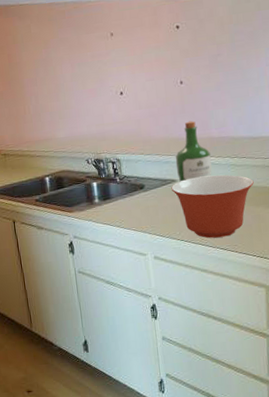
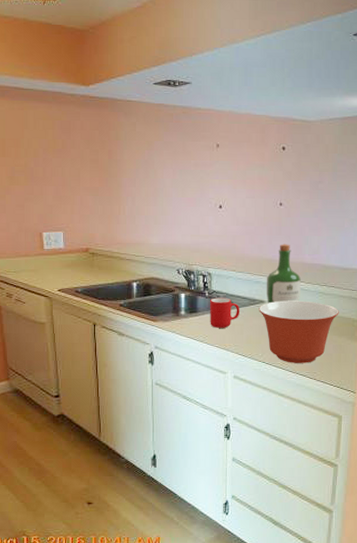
cup: none [122,181,153,212] -> present [210,297,239,328]

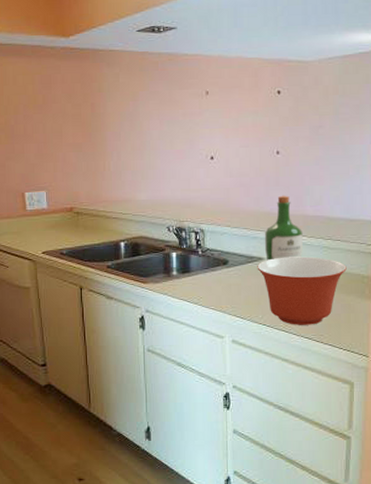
cup: present [210,297,239,328] -> none [204,255,236,289]

